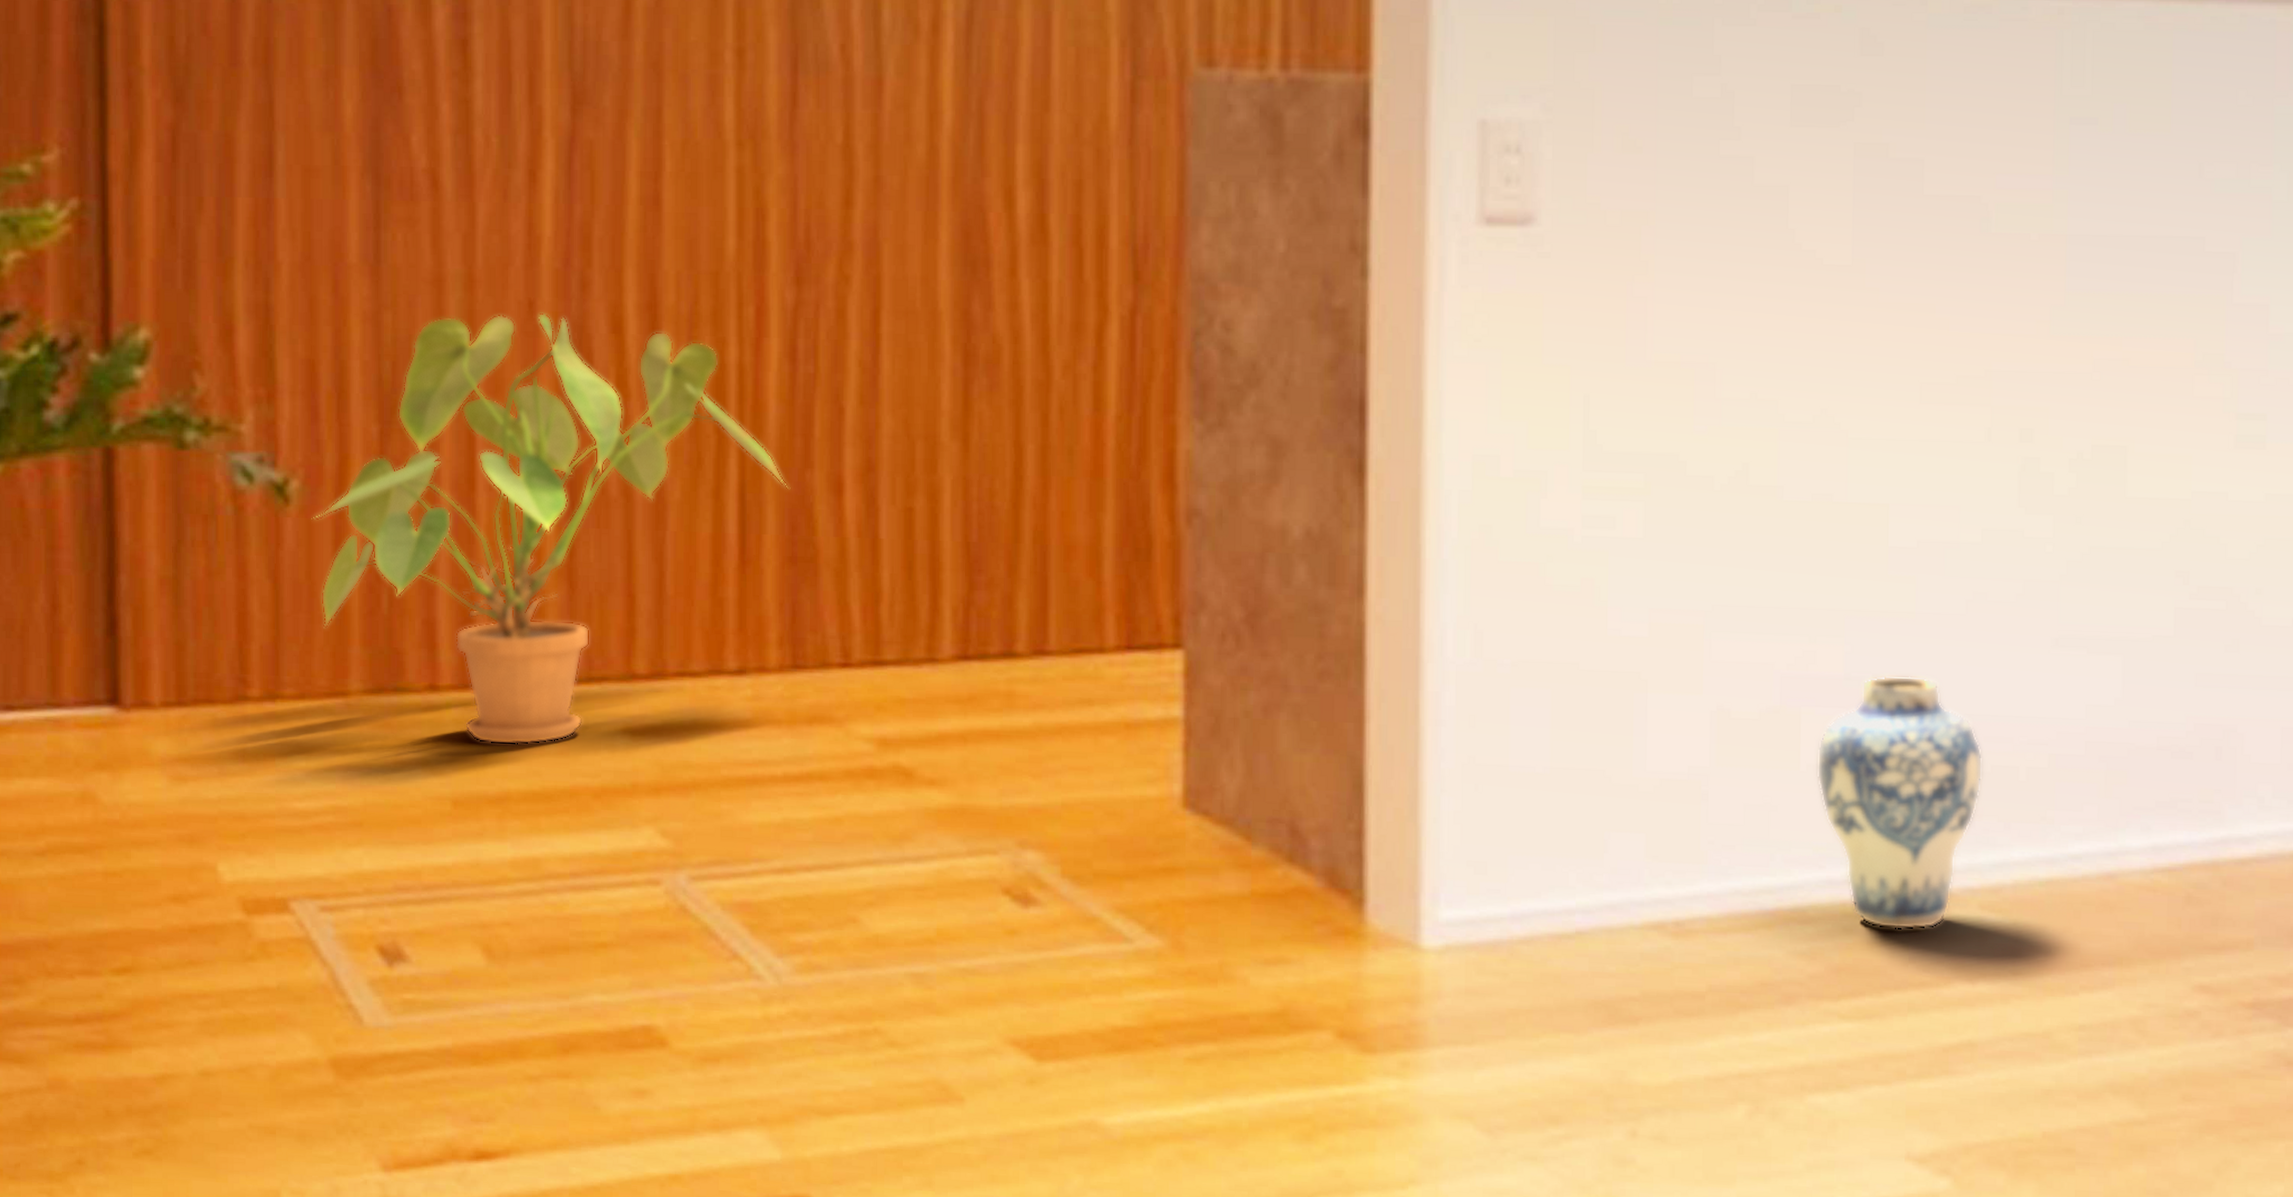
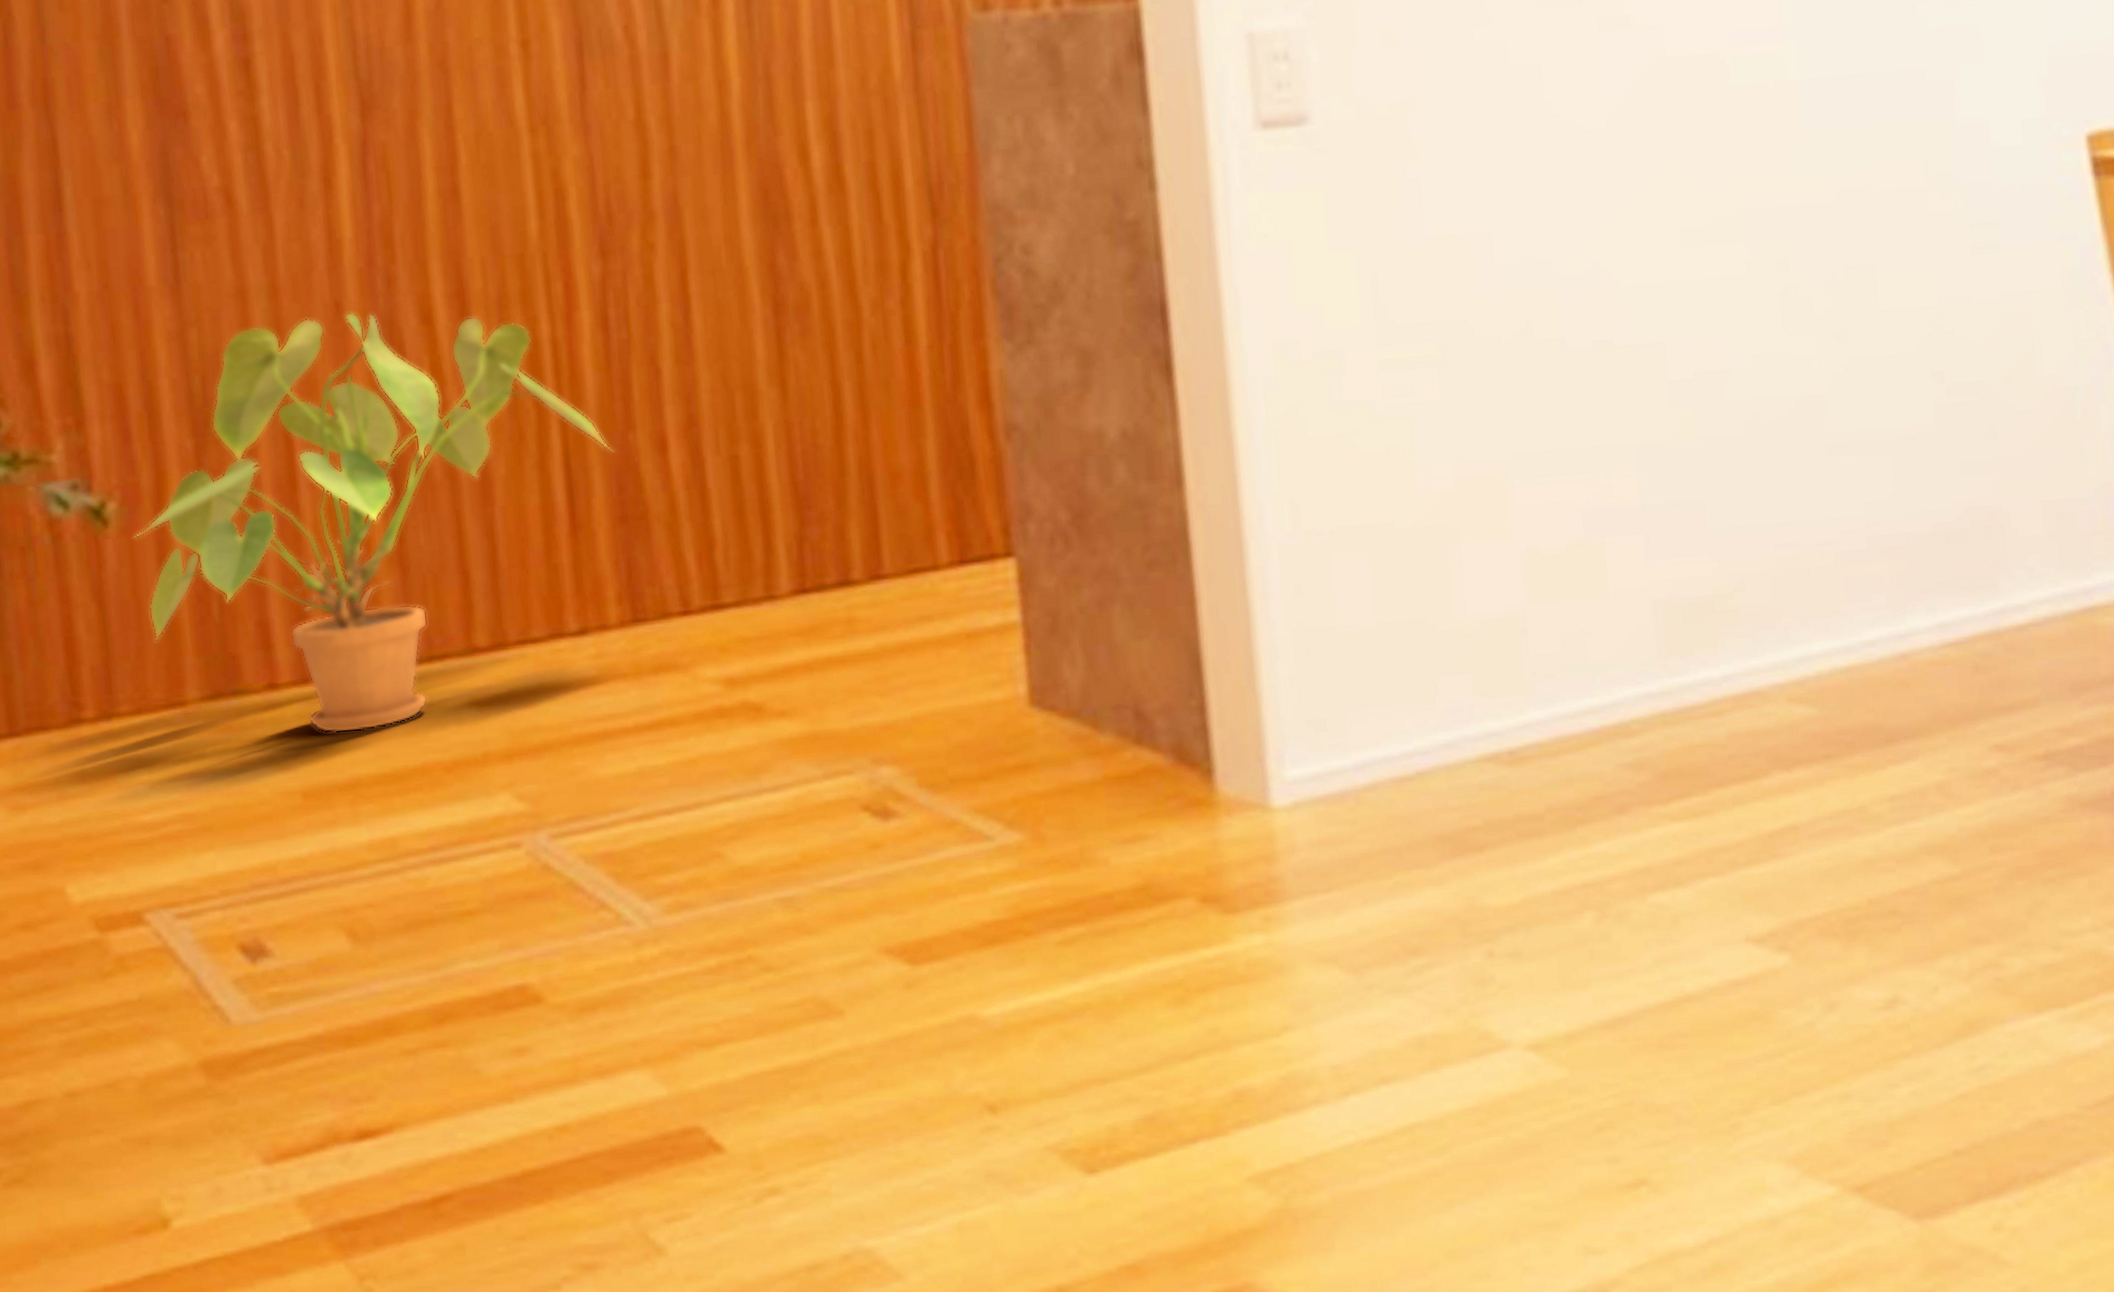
vase: present [1816,675,1983,931] -> none [1623,496,1778,732]

